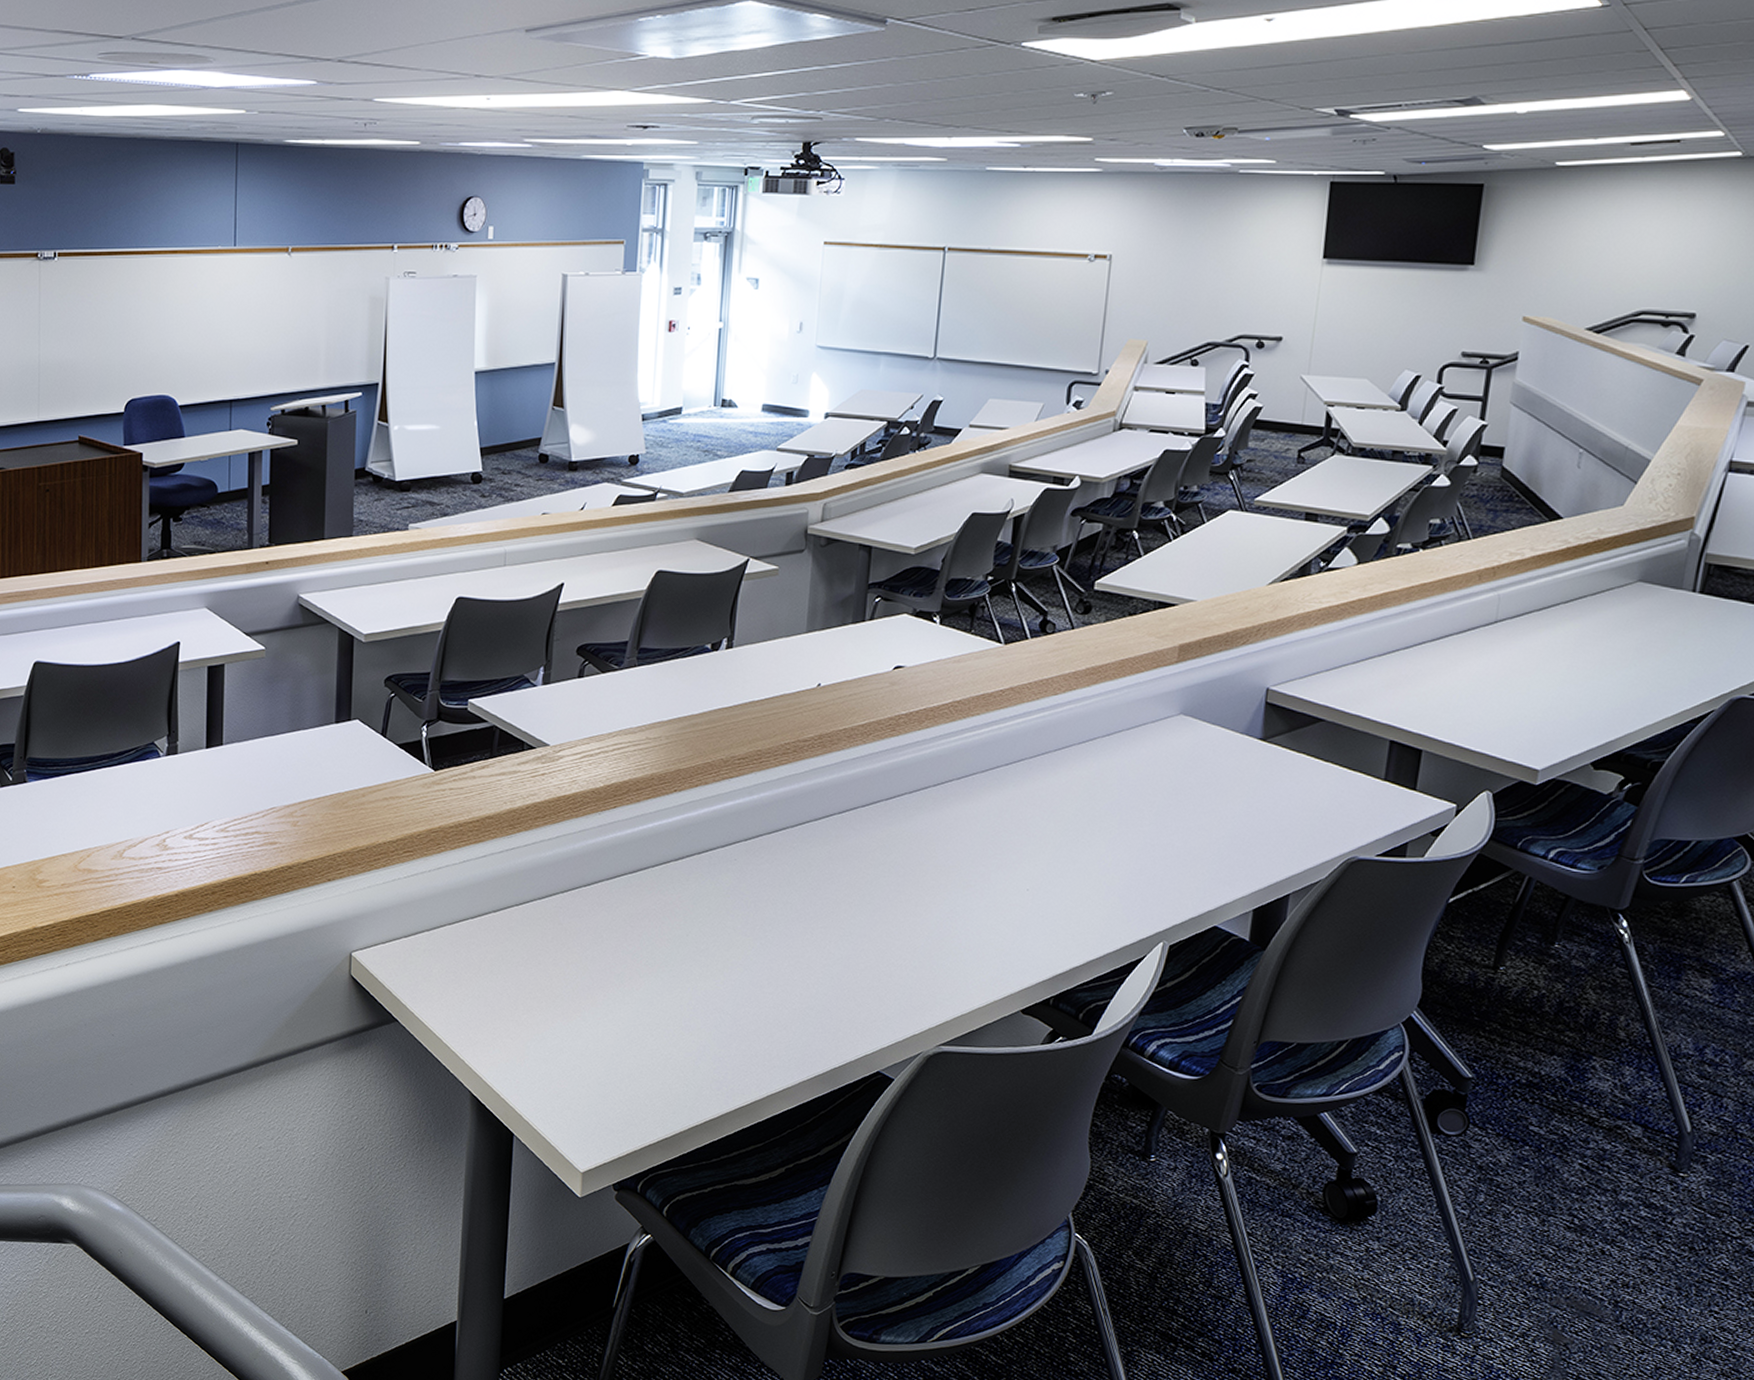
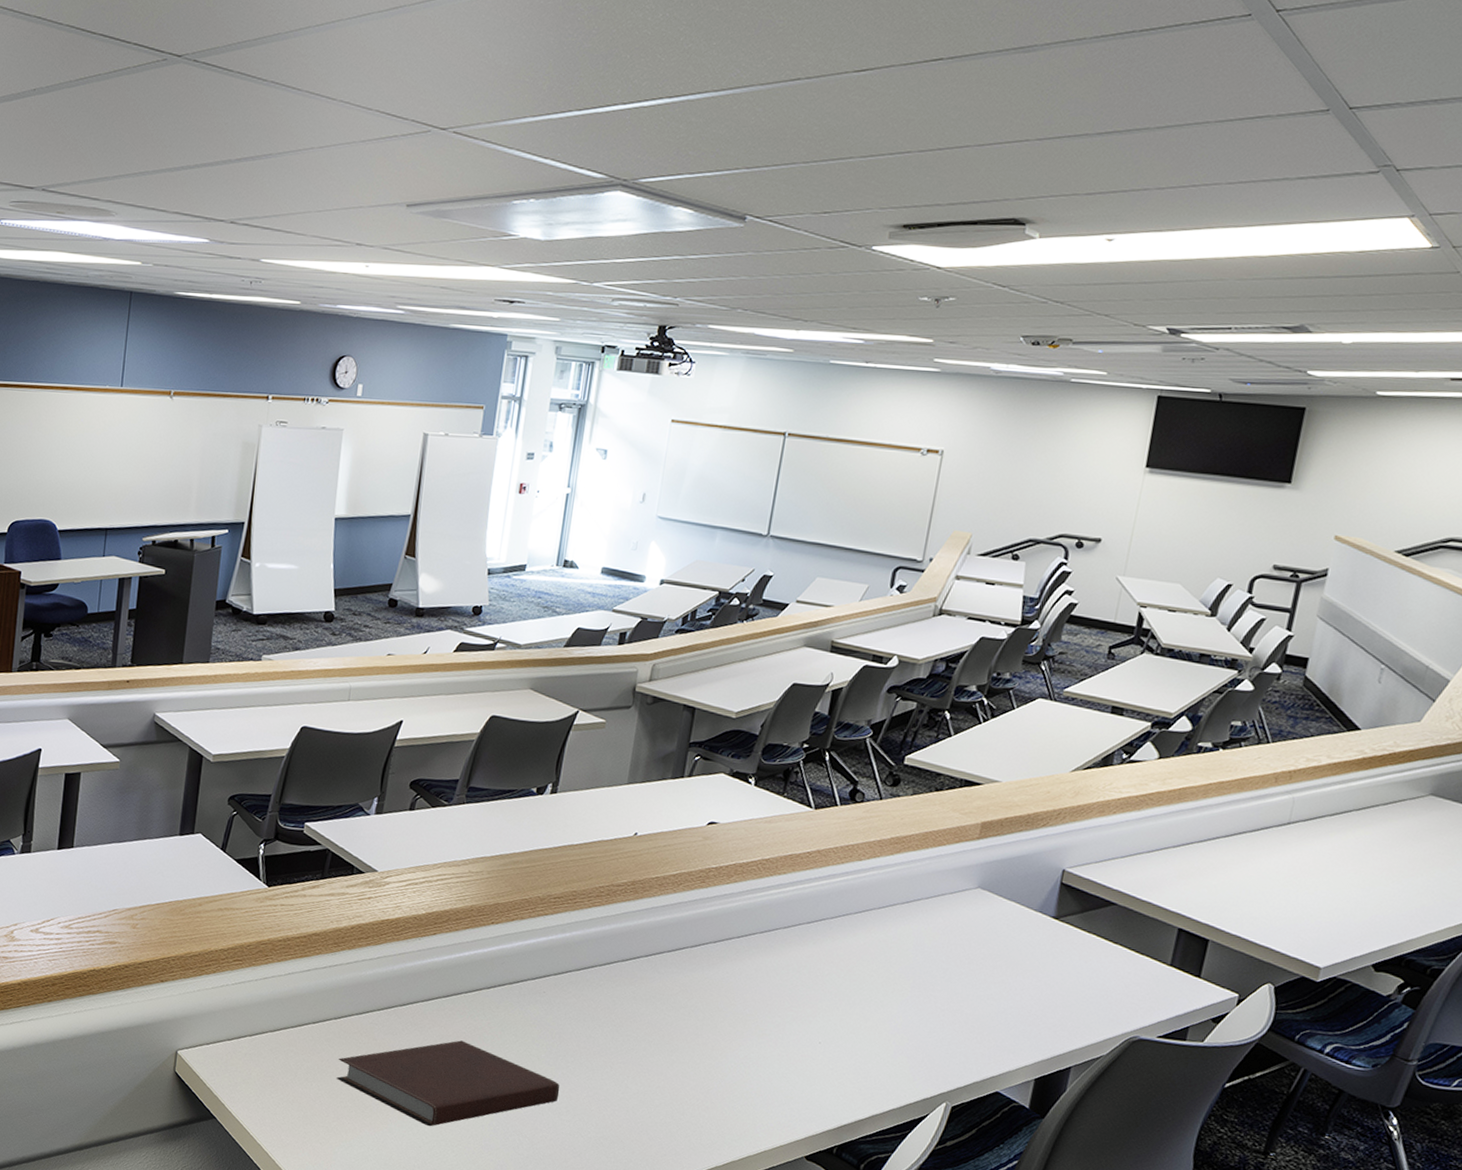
notebook: none [522,917,760,1012] -> present [336,1040,560,1127]

